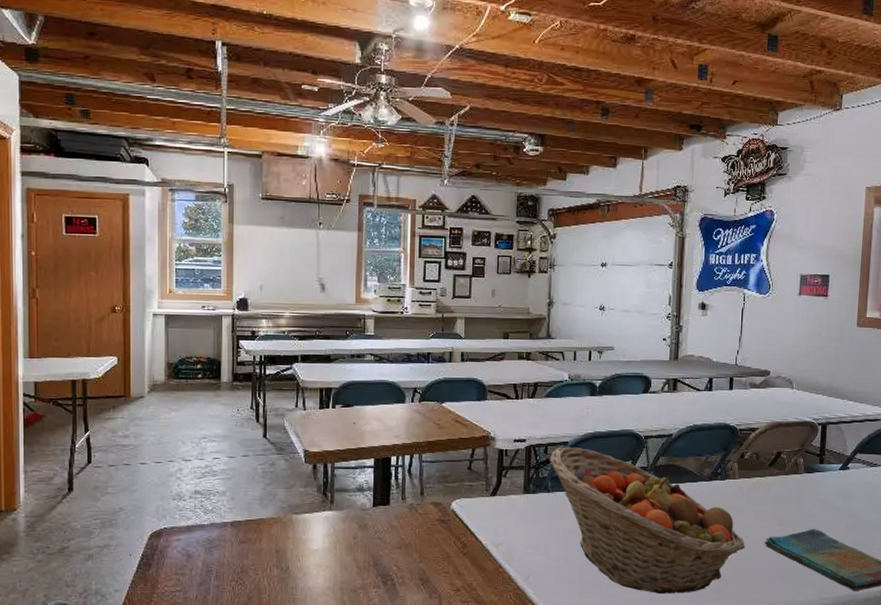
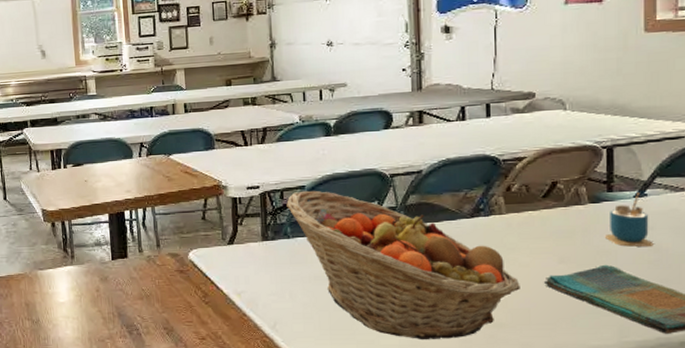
cup: none [815,466,851,513] -> present [605,192,654,247]

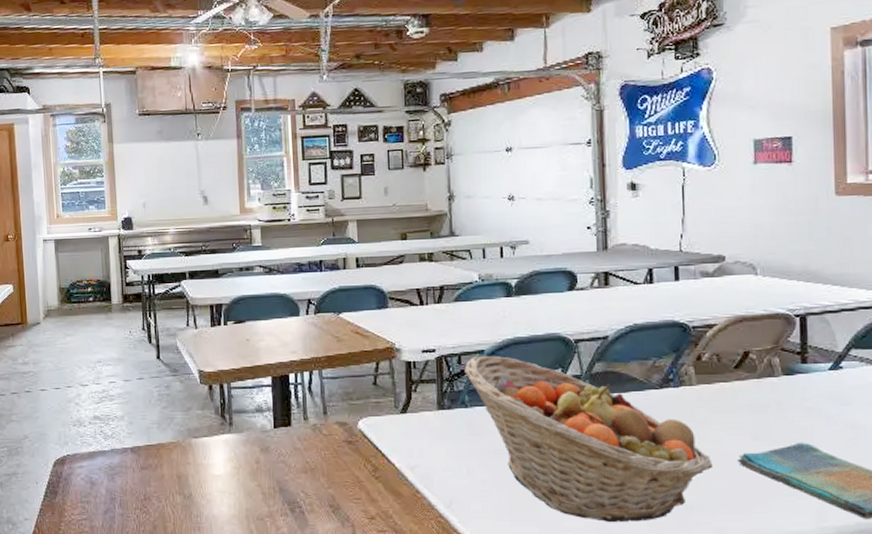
cup: present [605,192,654,247] -> none [800,365,851,423]

